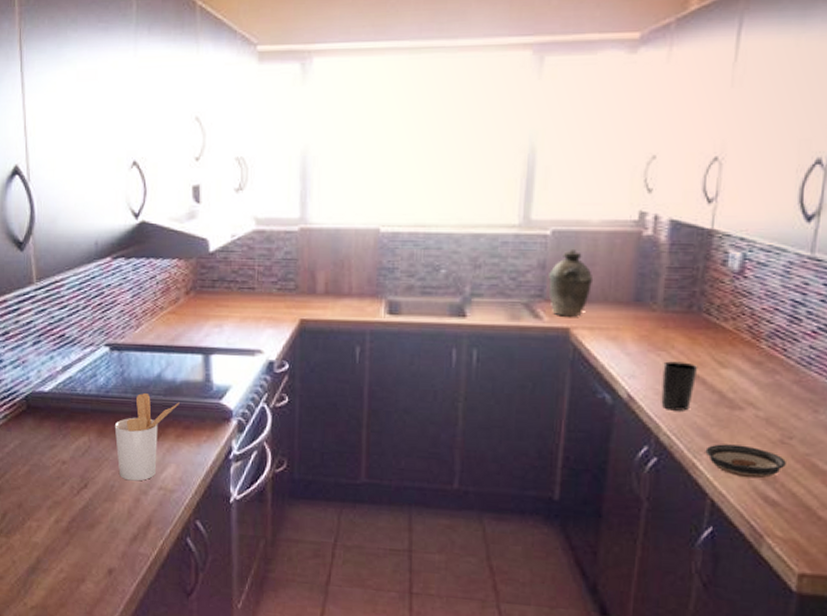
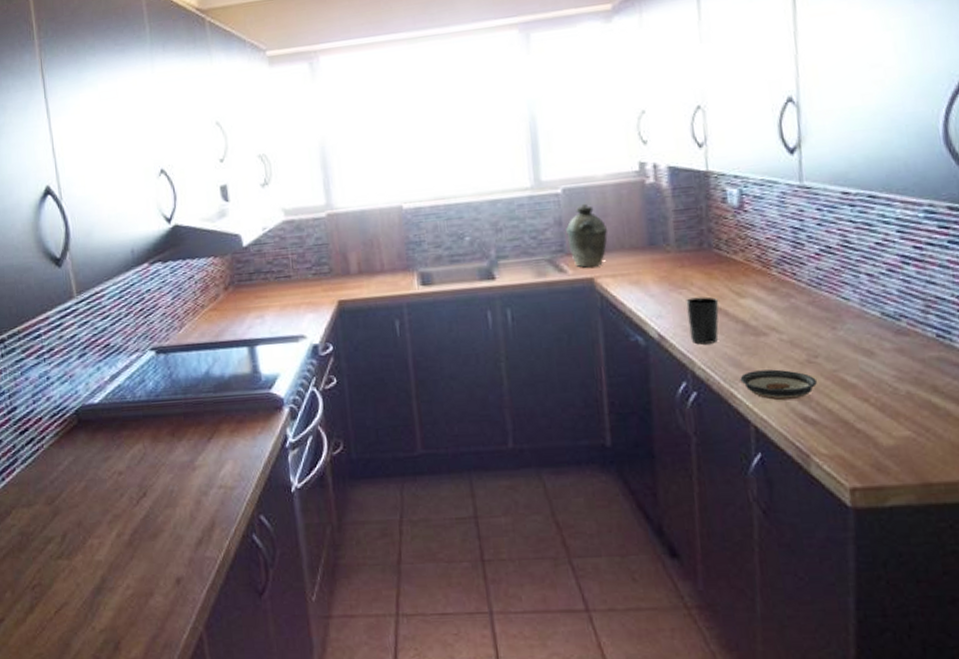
utensil holder: present [114,393,179,481] -> none [167,392,230,483]

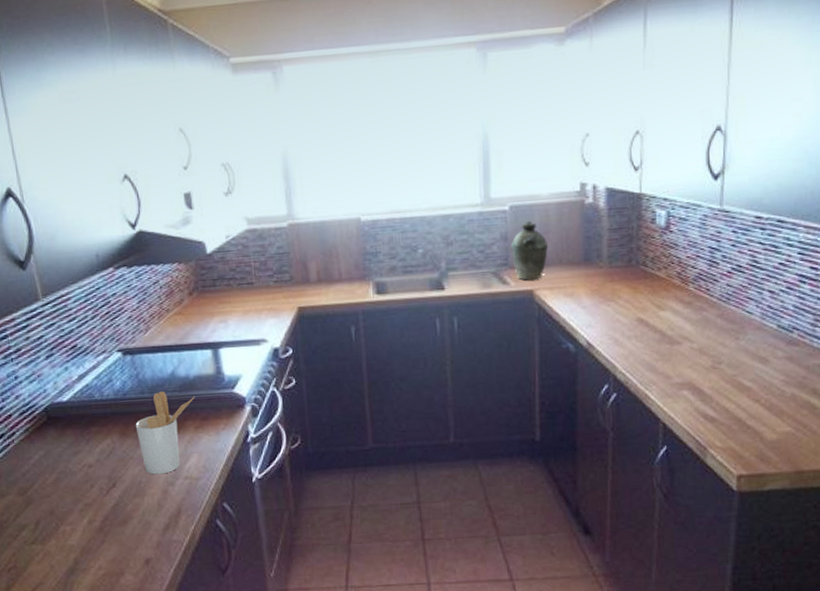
utensil holder: none [167,392,230,483] -> present [135,392,195,475]
cup: present [686,296,719,345] -> none [613,309,642,352]
saucer: present [740,369,817,401] -> none [654,374,718,401]

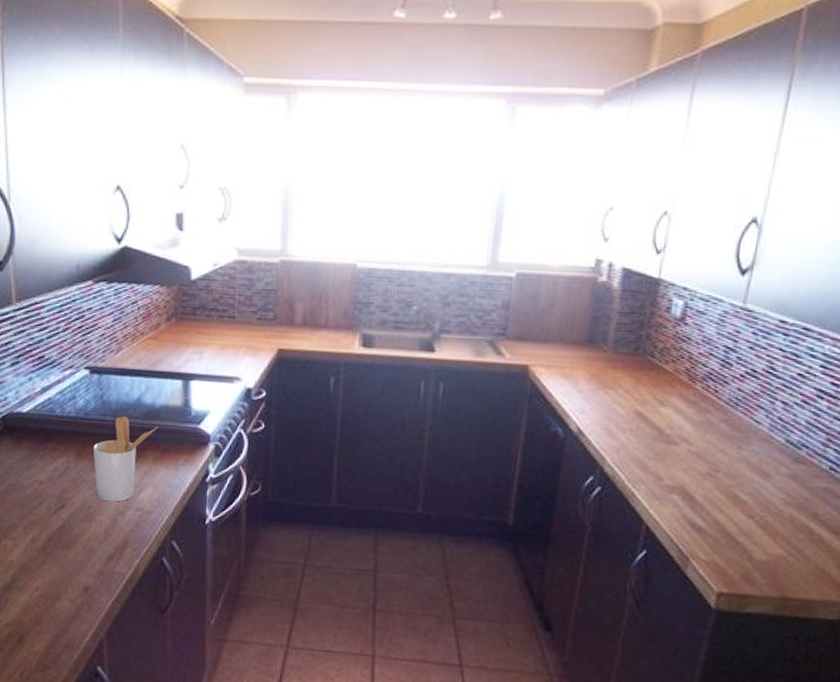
kettle: present [511,220,549,281] -> none [511,291,552,355]

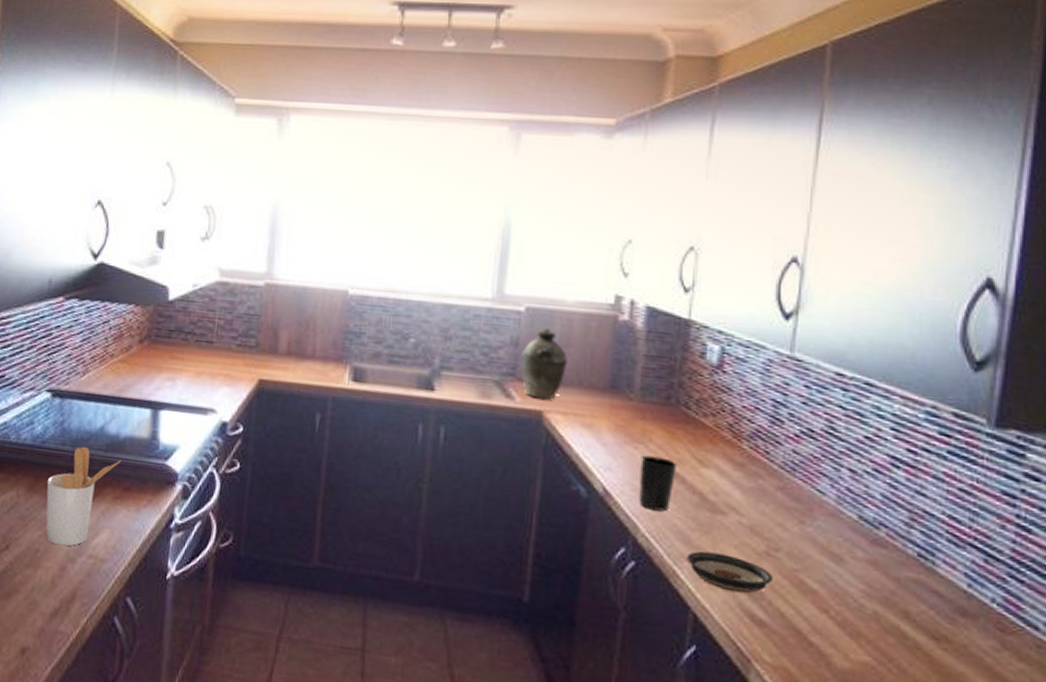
kettle: none [511,291,552,355] -> present [521,327,568,400]
cup: none [607,399,641,445] -> present [639,455,678,512]
saucer: none [643,475,712,507] -> present [686,551,772,594]

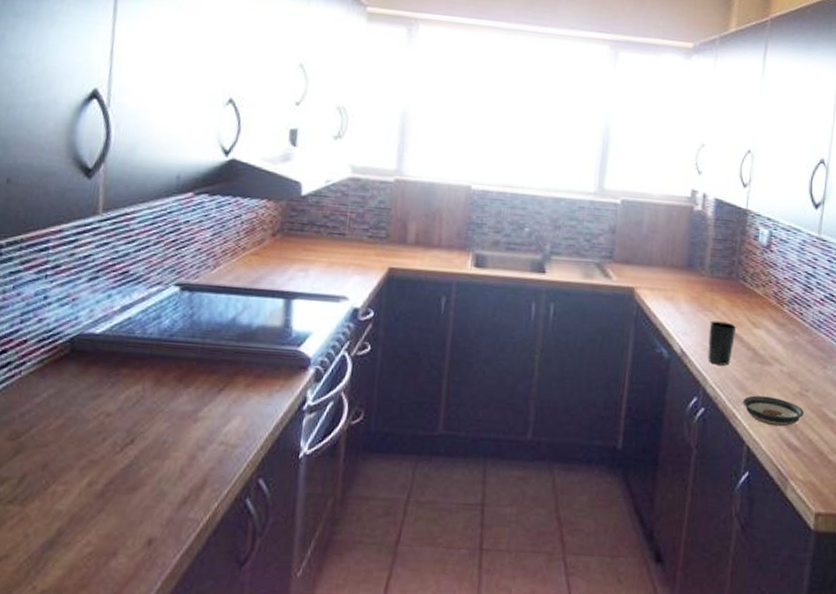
utensil holder: present [46,446,121,547] -> none [174,338,253,436]
kettle: present [521,327,568,400] -> none [617,217,655,278]

